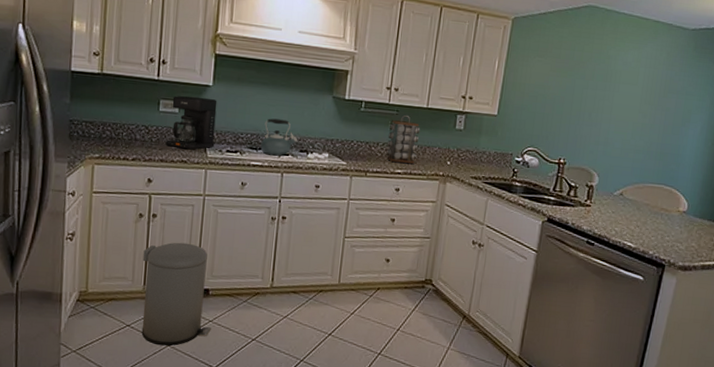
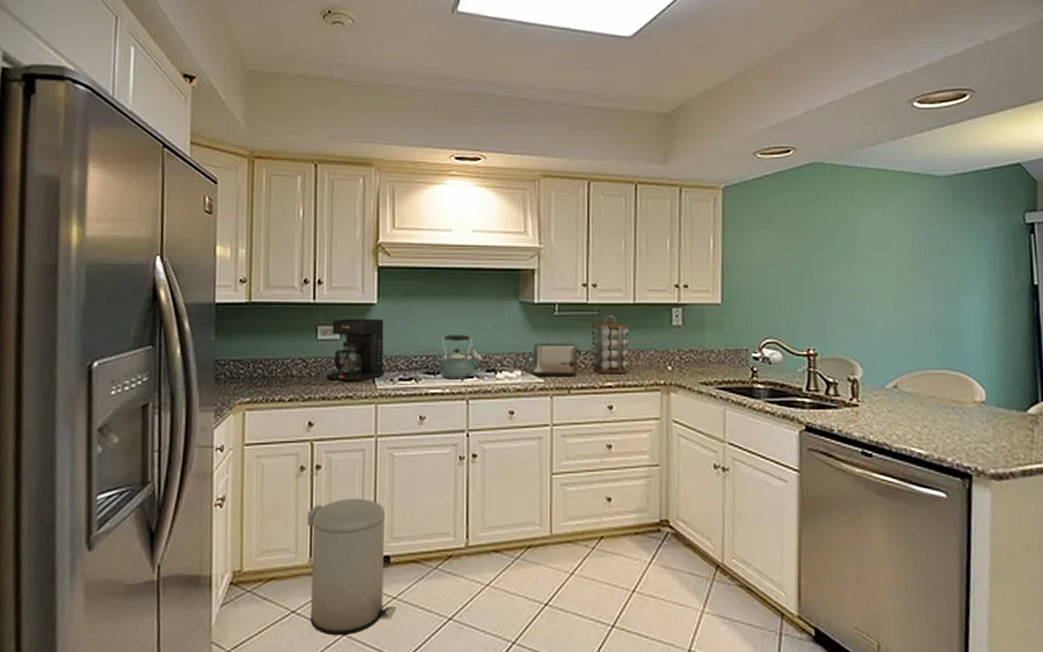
toaster: none [337,132,379,163] -> present [532,342,581,377]

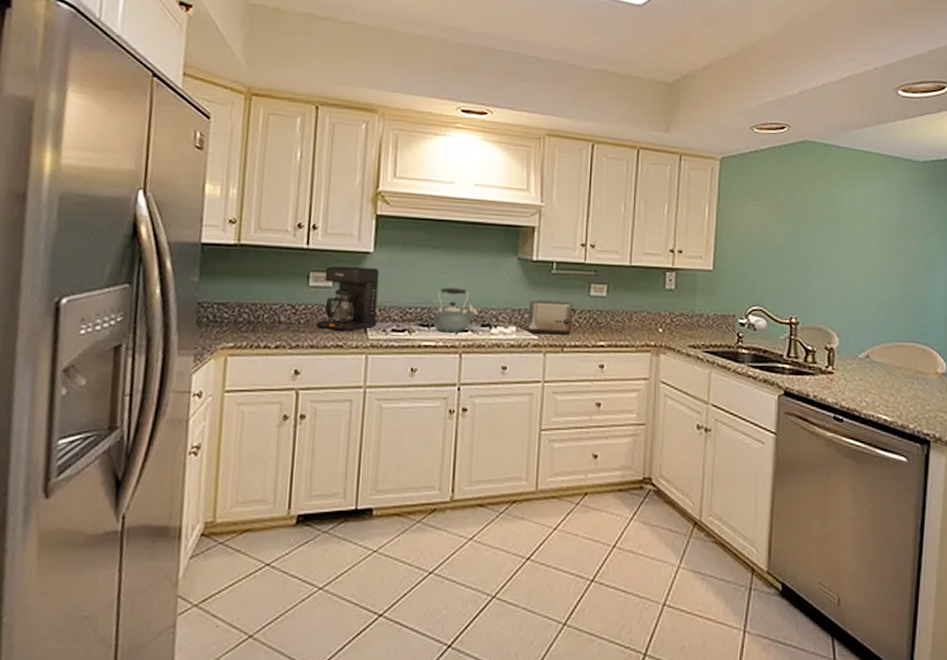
pedal bin: present [307,498,396,636] -> none [285,449,376,590]
spice rack: present [590,314,629,374] -> none [585,275,623,334]

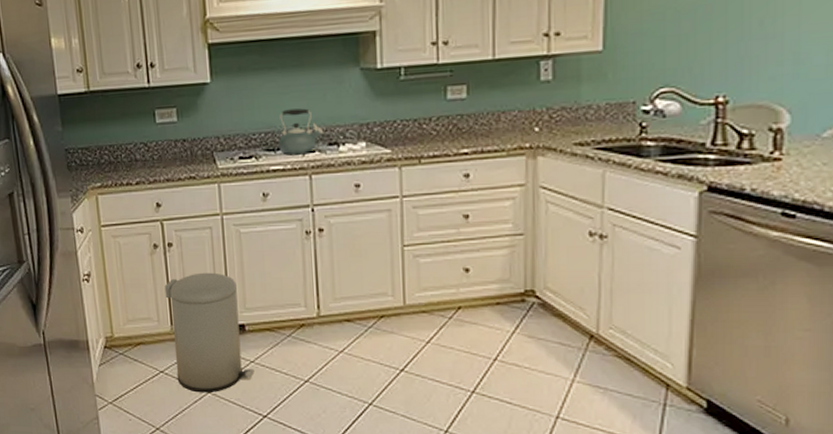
pedal bin: none [285,449,376,590] -> present [164,272,254,393]
coffee maker: present [316,266,380,331] -> none [168,97,224,163]
toaster: present [527,299,576,335] -> none [376,109,432,148]

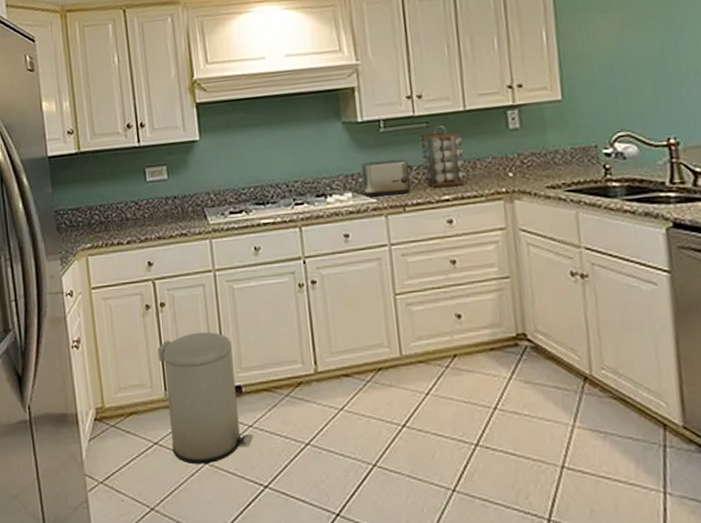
kettle: present [278,108,324,155] -> none [267,162,311,208]
toaster: none [376,109,432,148] -> present [360,159,412,197]
spice rack: none [442,74,488,140] -> present [420,124,466,188]

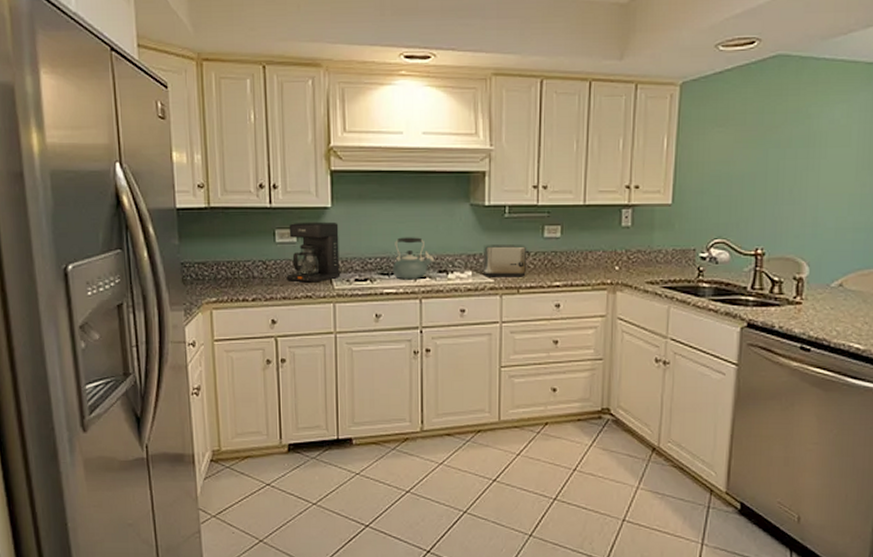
pedal bin: present [157,331,253,465] -> none [275,388,359,505]
coffee maker: none [158,154,215,220] -> present [286,221,341,283]
kettle: none [267,162,311,208] -> present [392,237,435,280]
spice rack: present [420,124,466,188] -> none [540,216,577,274]

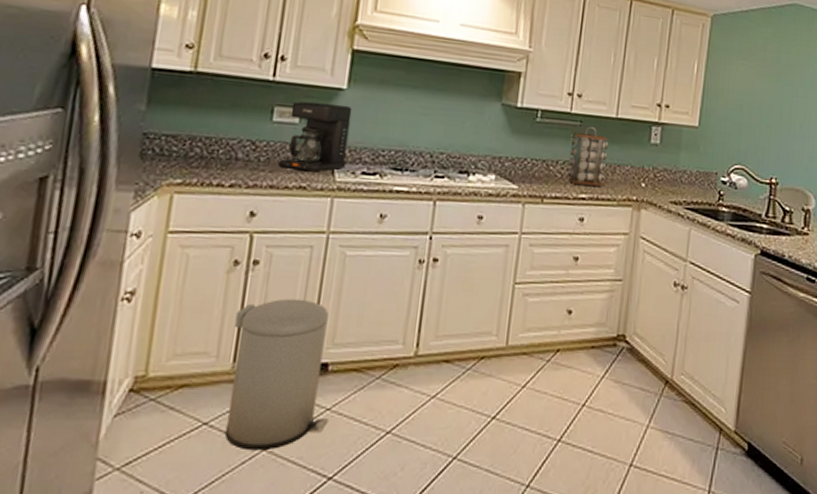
pedal bin: none [275,388,359,505] -> present [224,298,329,451]
kettle: present [392,237,435,280] -> none [407,130,457,179]
toaster: present [482,243,530,277] -> none [507,147,559,186]
spice rack: none [540,216,577,274] -> present [567,126,608,187]

